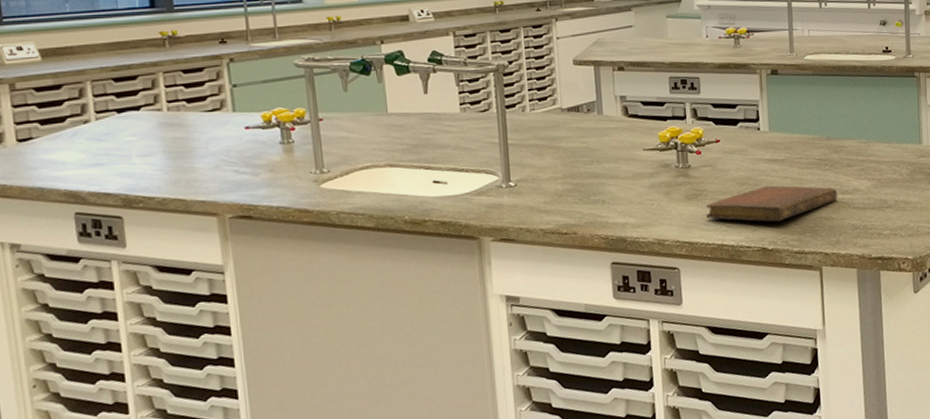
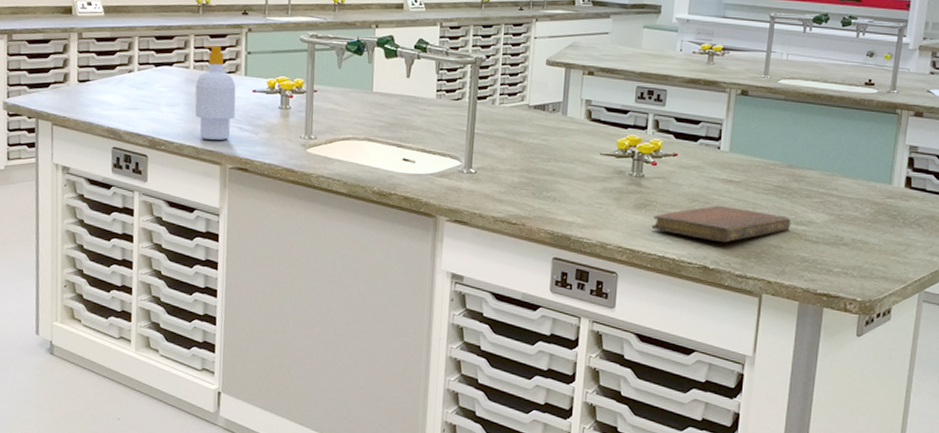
soap bottle: none [173,81,228,189] -> present [195,45,236,140]

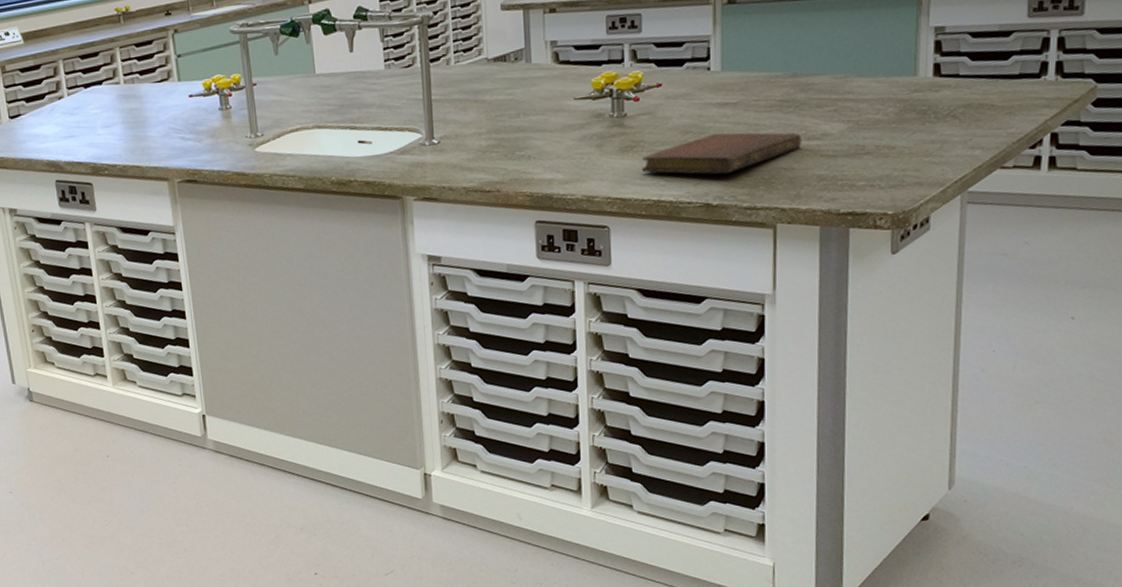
soap bottle: present [195,45,236,140] -> none [129,54,175,156]

